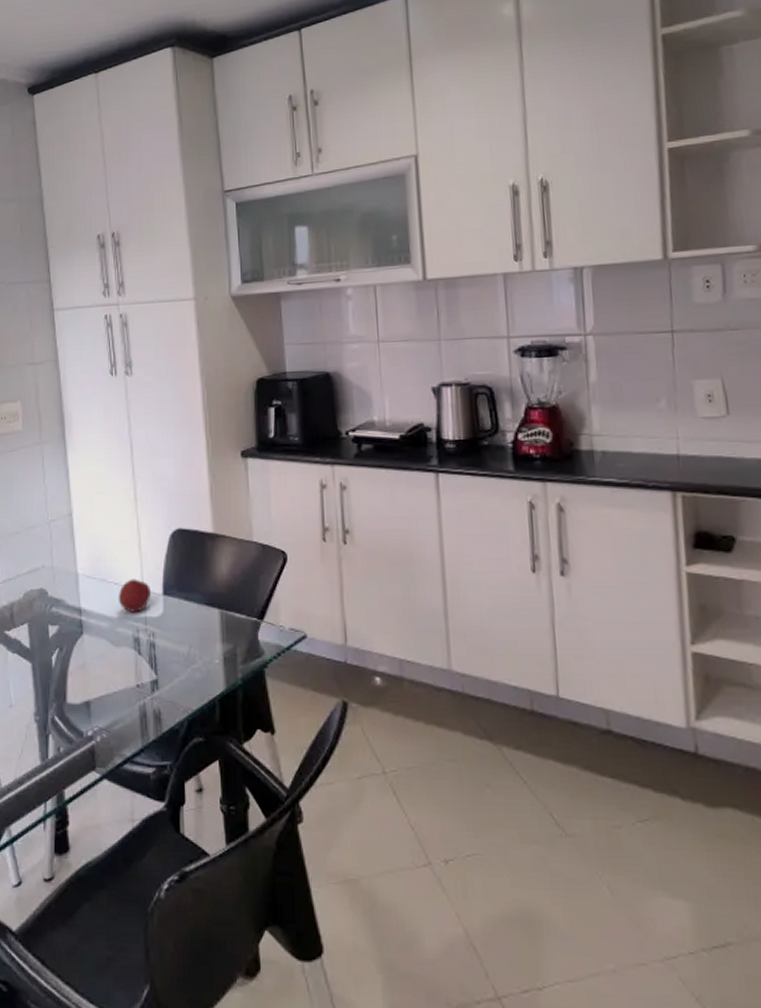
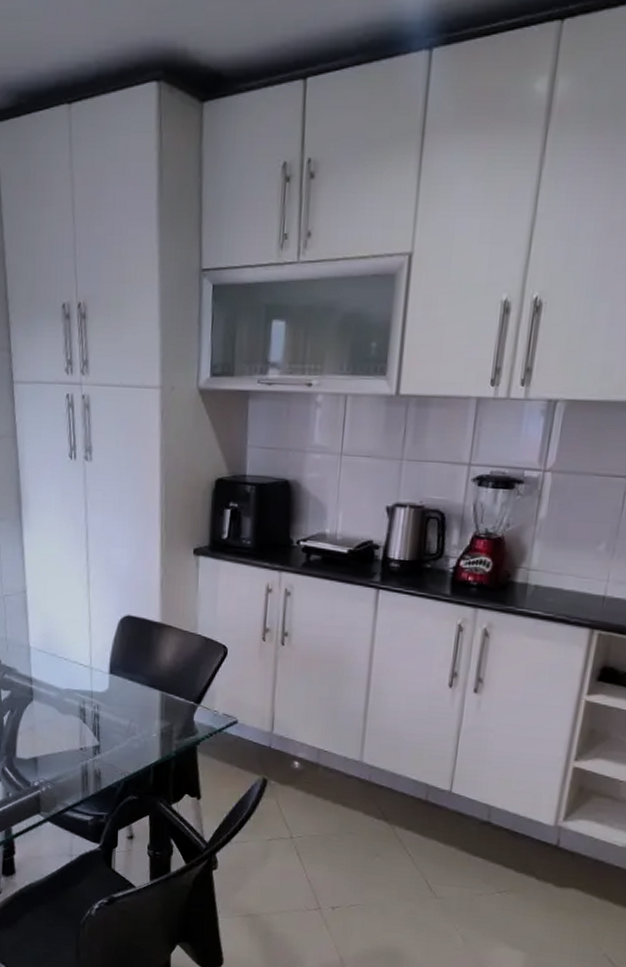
apple: present [118,578,152,612] -> none [67,656,99,687]

